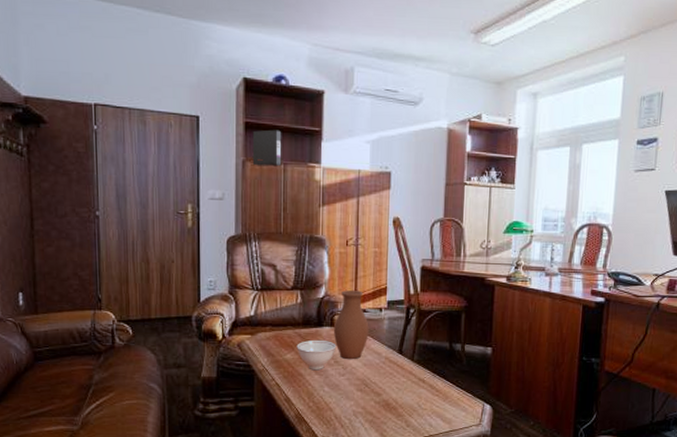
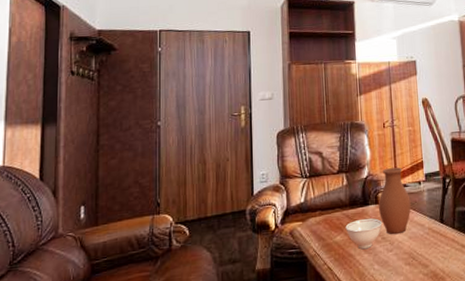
binder: present [252,129,281,167] -> none [296,36,321,68]

